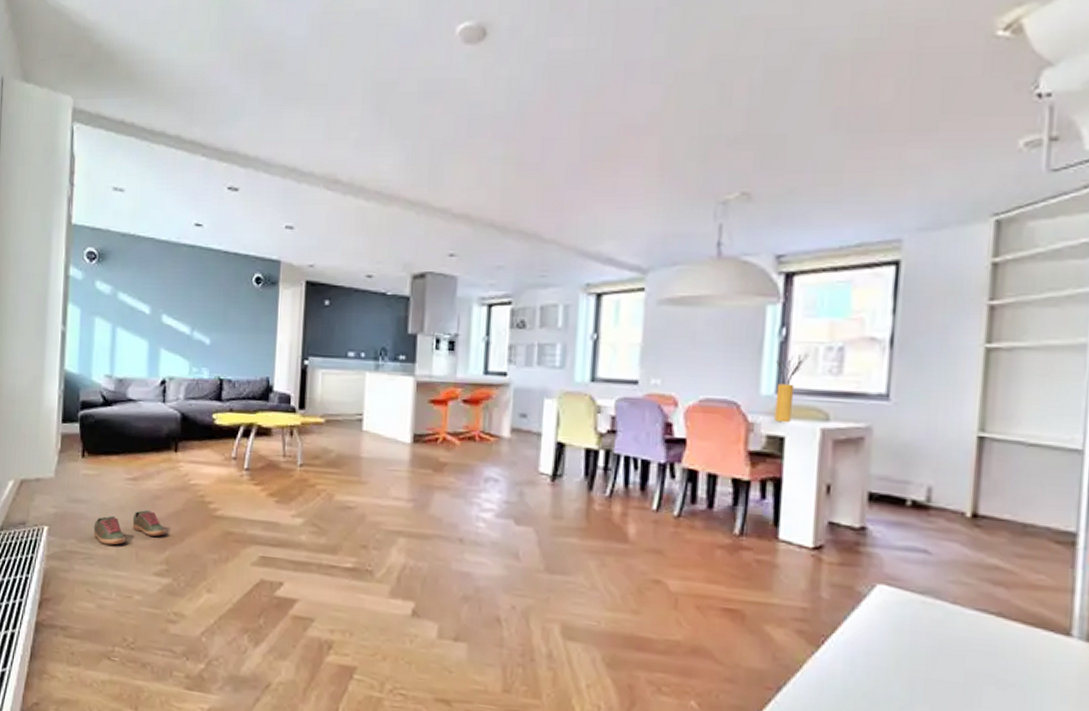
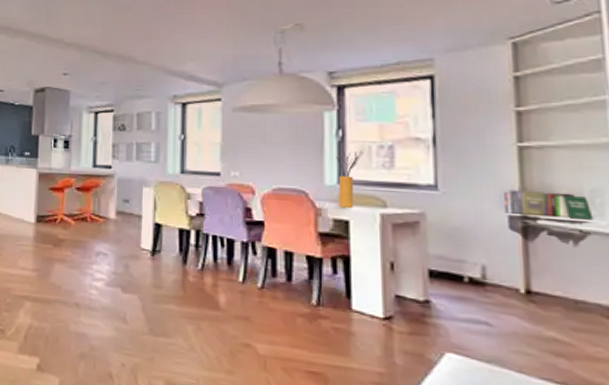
books: none [961,399,1007,431] -> present [504,190,546,217]
books: none [1003,401,1057,434] -> present [542,192,593,220]

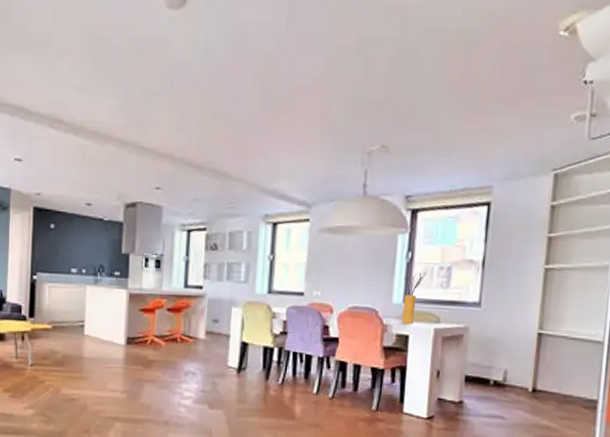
books: present [504,190,546,217] -> none [528,306,558,329]
books: present [542,192,593,220] -> none [554,307,588,330]

